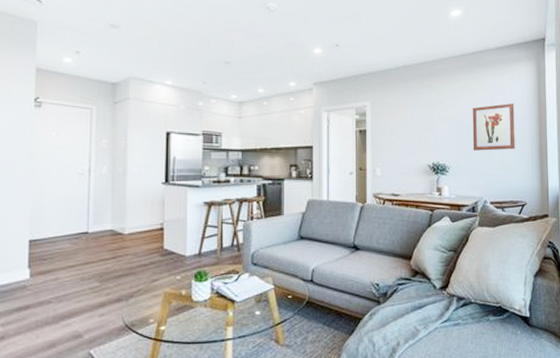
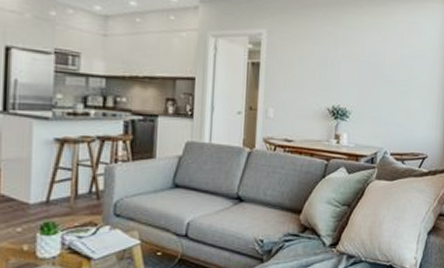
wall art: present [472,103,515,151] -> none [377,44,425,97]

